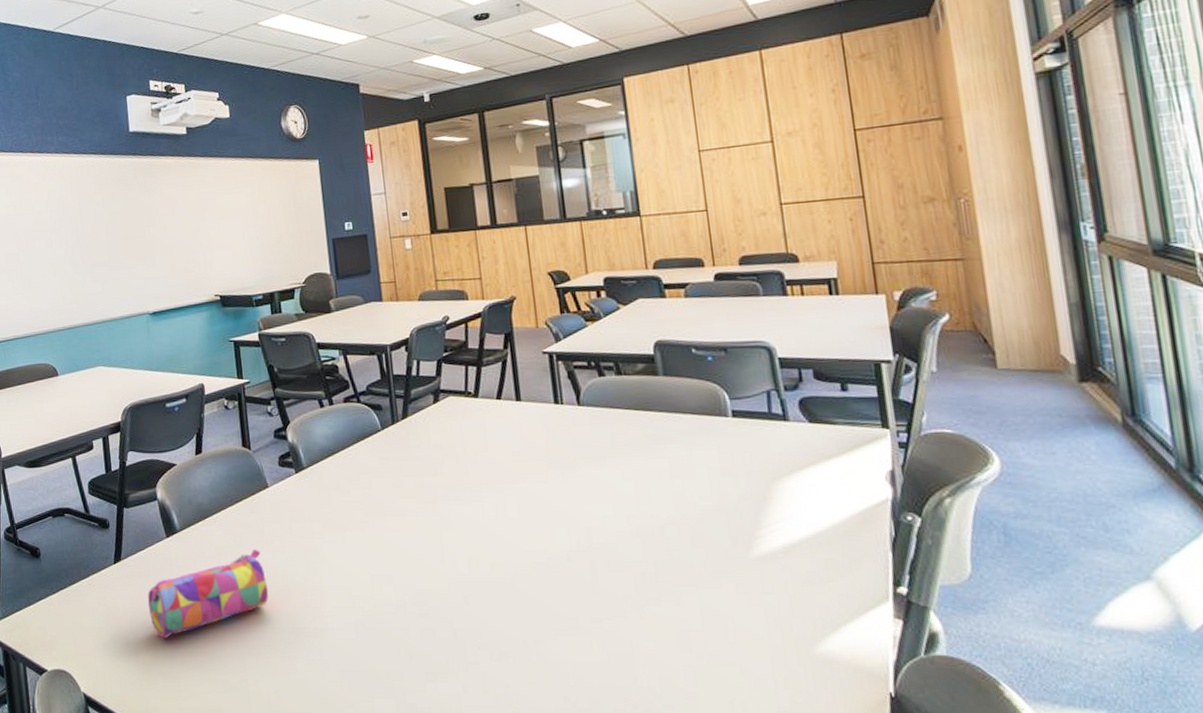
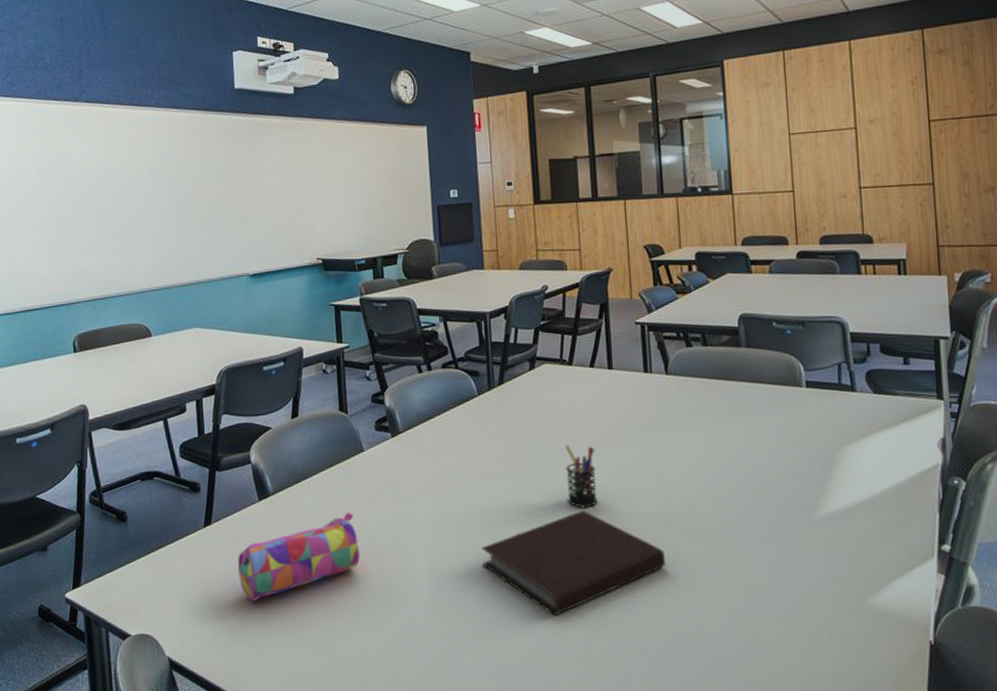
notebook: none [392,547,588,659] -> present [481,509,666,616]
pen holder: none [475,479,512,546] -> present [565,444,598,508]

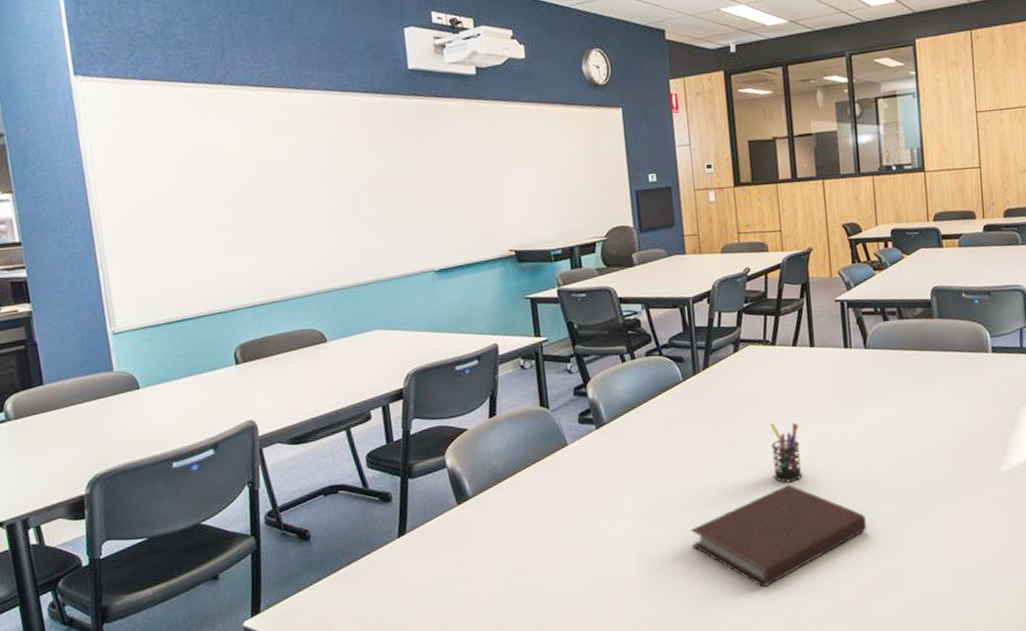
pencil case: present [238,512,360,602] -> none [437,507,568,608]

